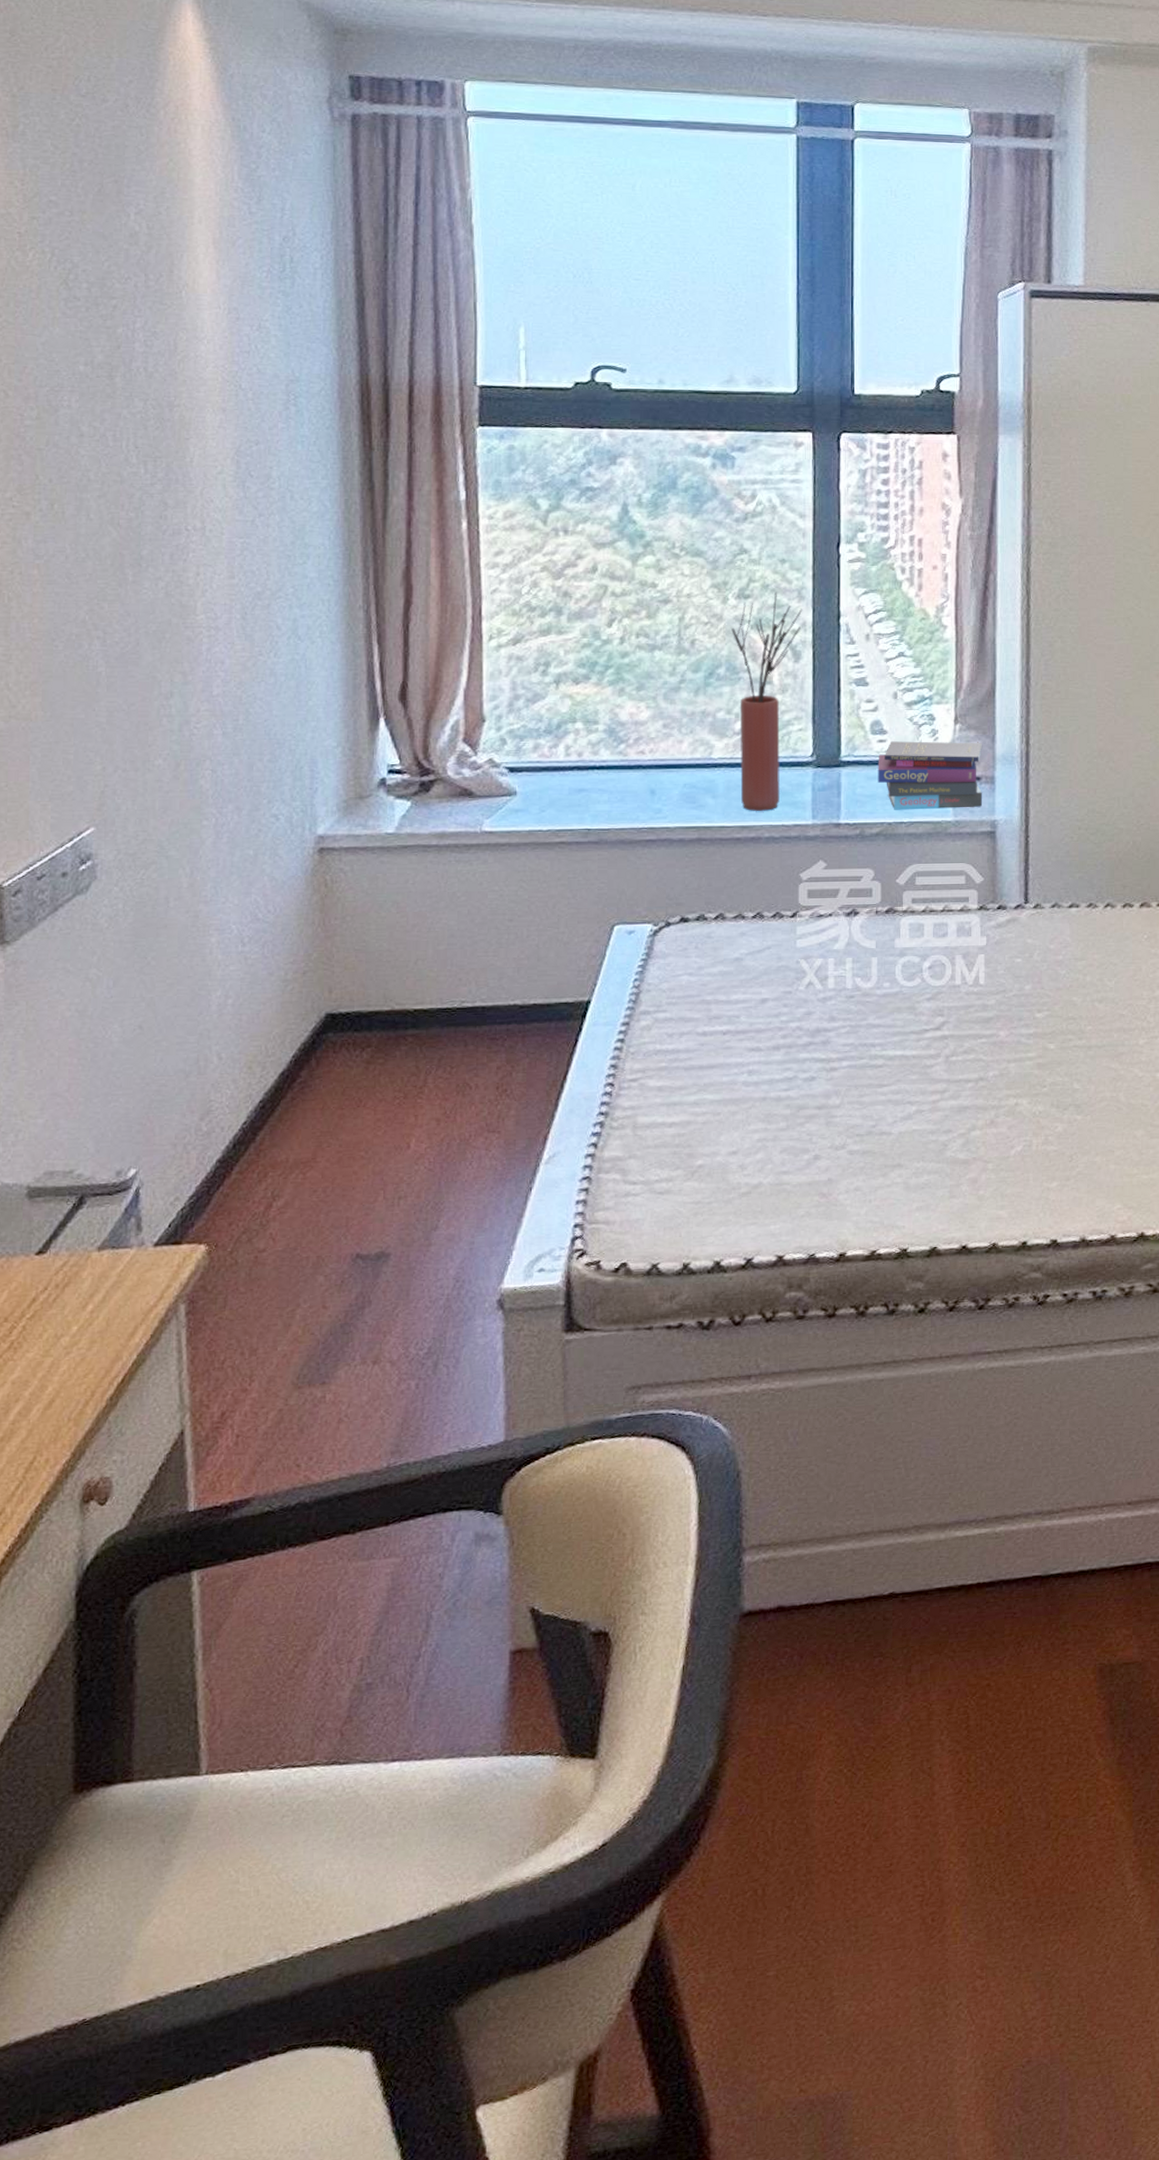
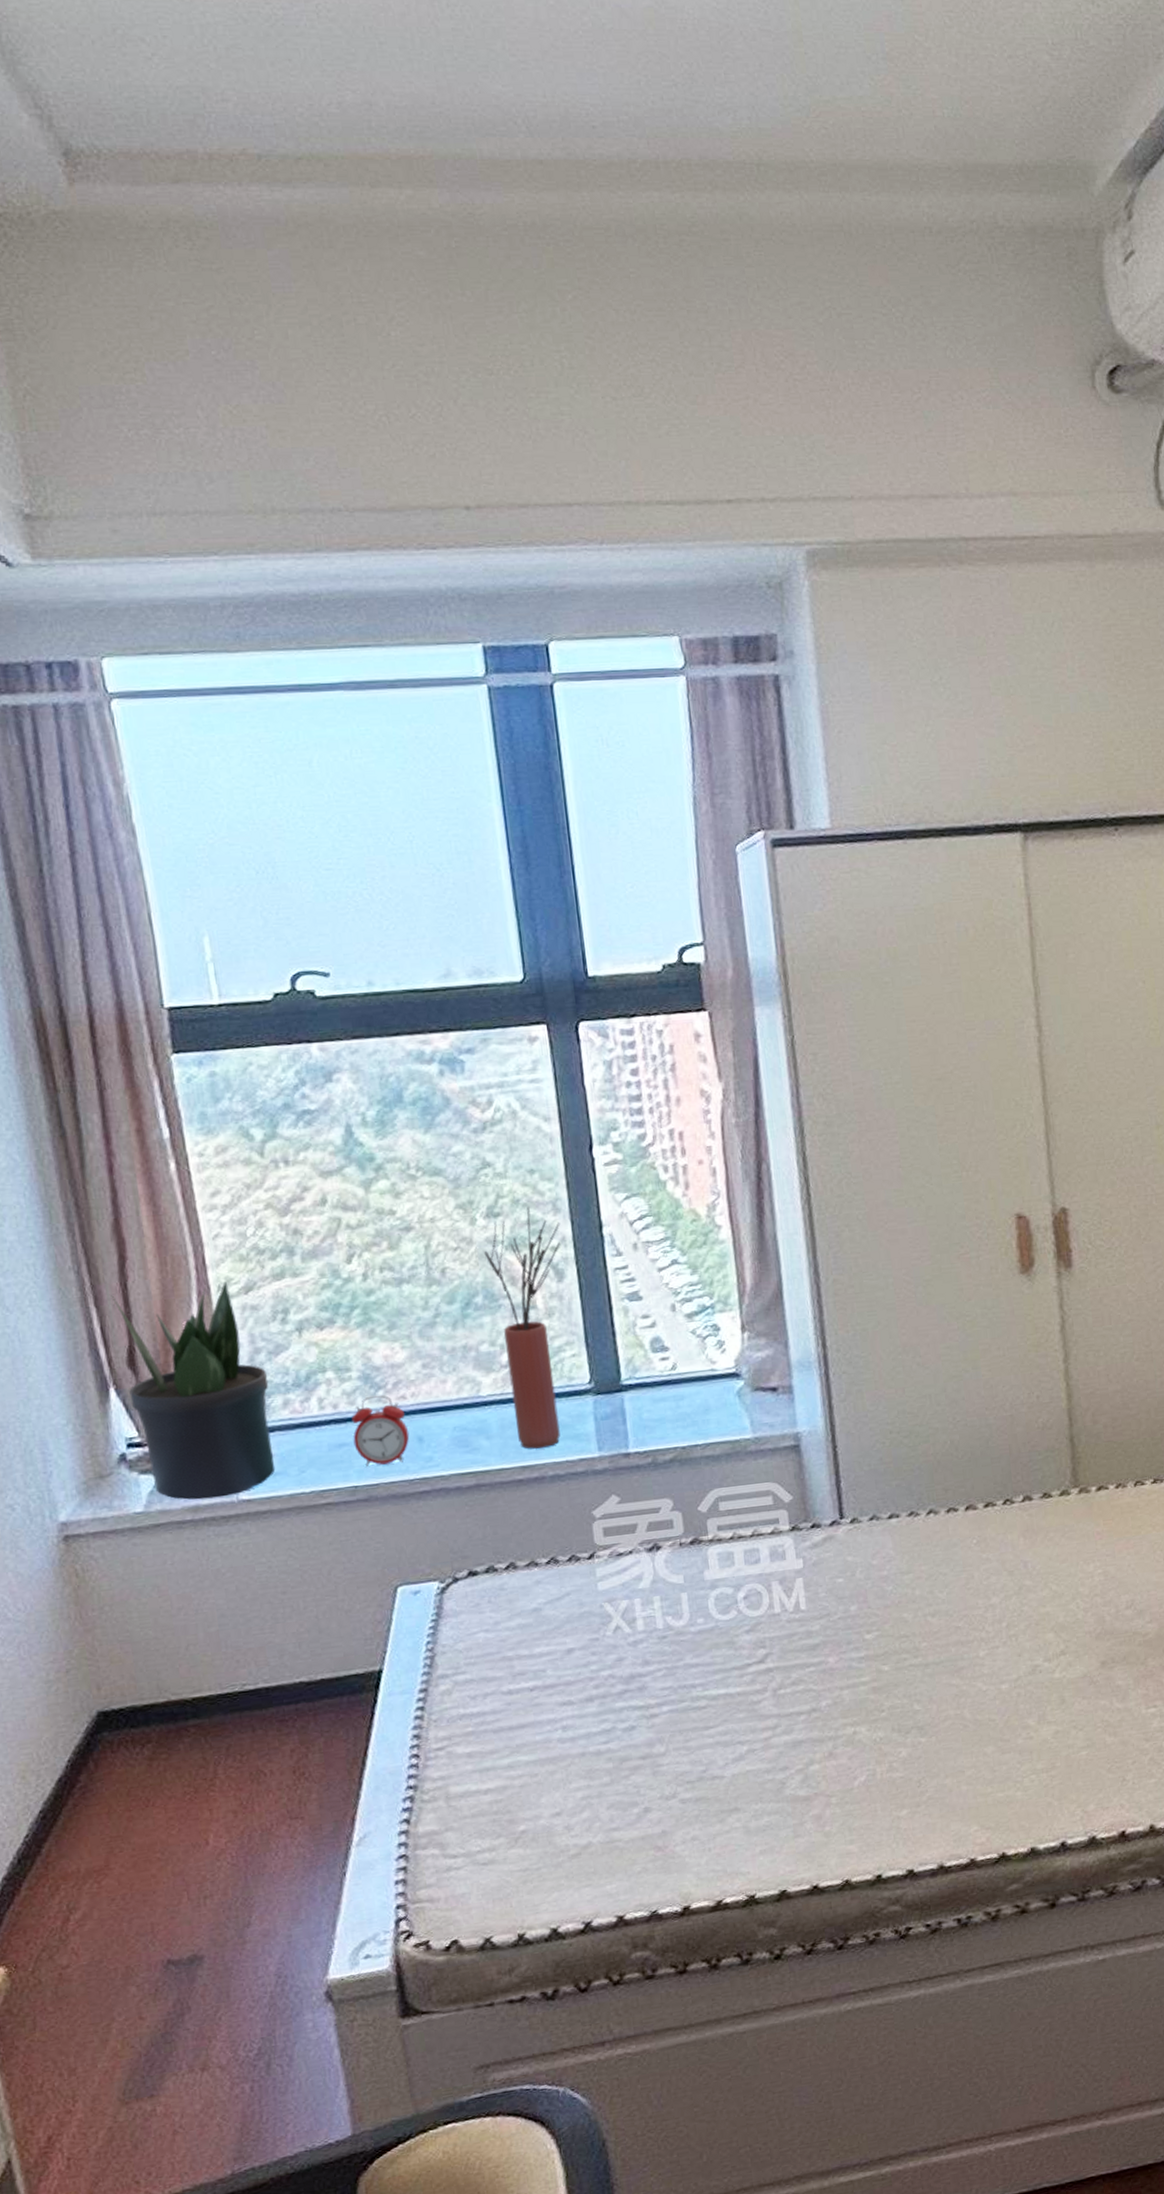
planter: none [393,632,523,827] -> present [111,1282,276,1500]
alarm clock: none [592,748,643,812] -> present [352,1394,410,1466]
books: present [878,741,983,810] -> none [662,1350,783,1433]

